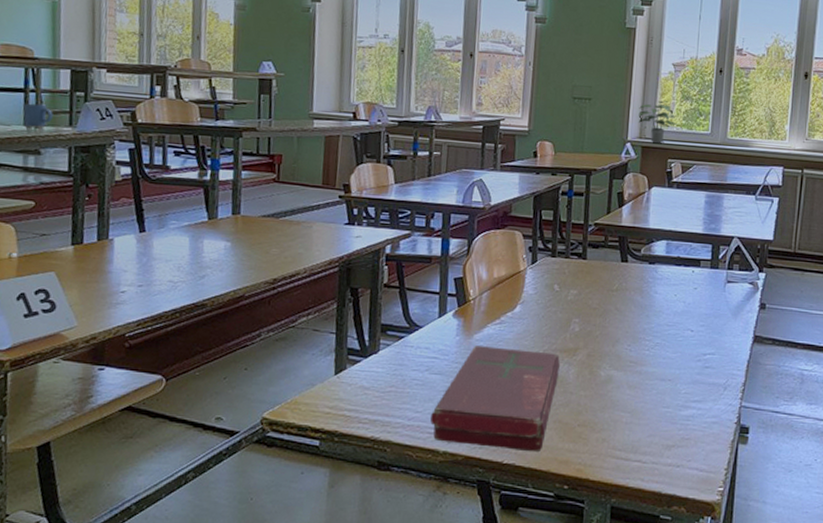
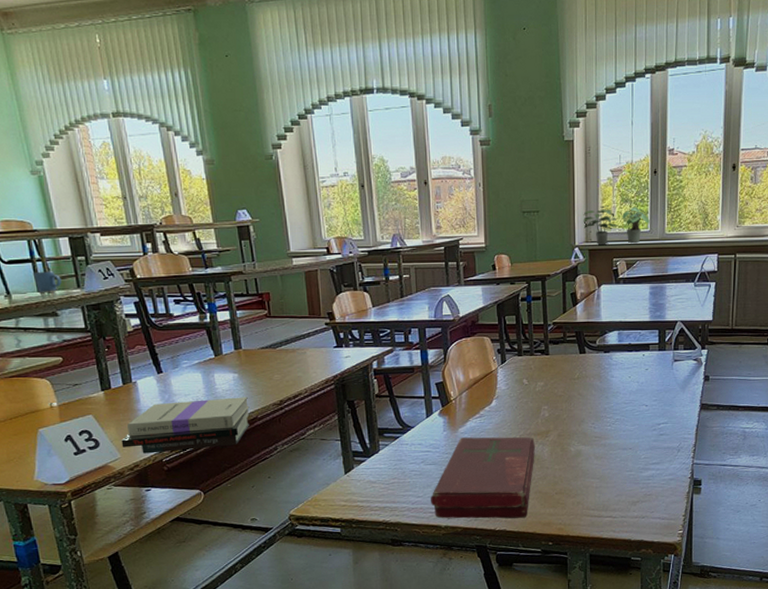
books: none [81,267,238,326] -> present [121,397,250,454]
potted plant: none [681,106,711,145] -> present [622,207,650,243]

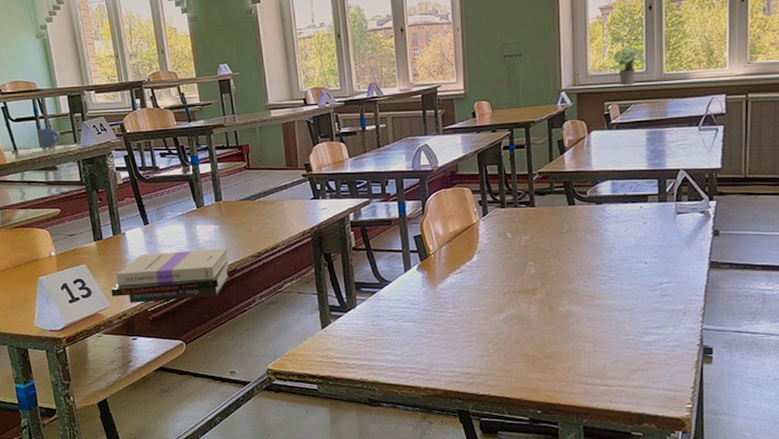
book: present [431,437,535,519] -> none [409,293,521,383]
potted plant: present [583,205,620,245] -> none [570,45,611,88]

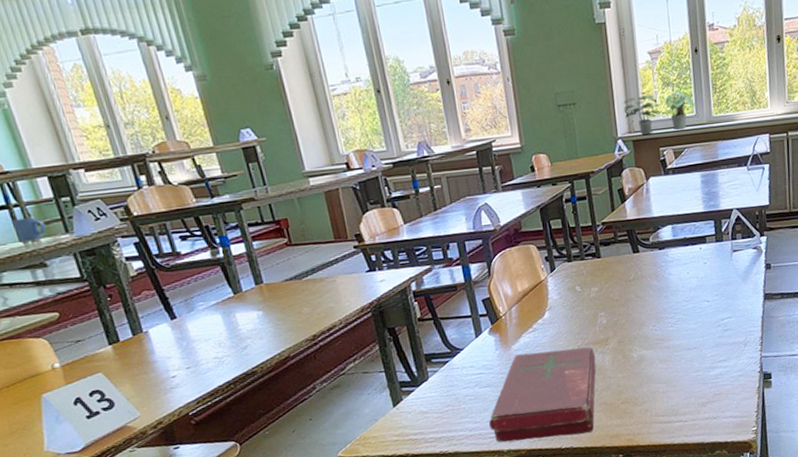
books: present [111,248,229,303] -> none [139,335,282,409]
book: none [409,293,521,383] -> present [489,346,596,443]
potted plant: none [570,45,611,88] -> present [623,91,664,134]

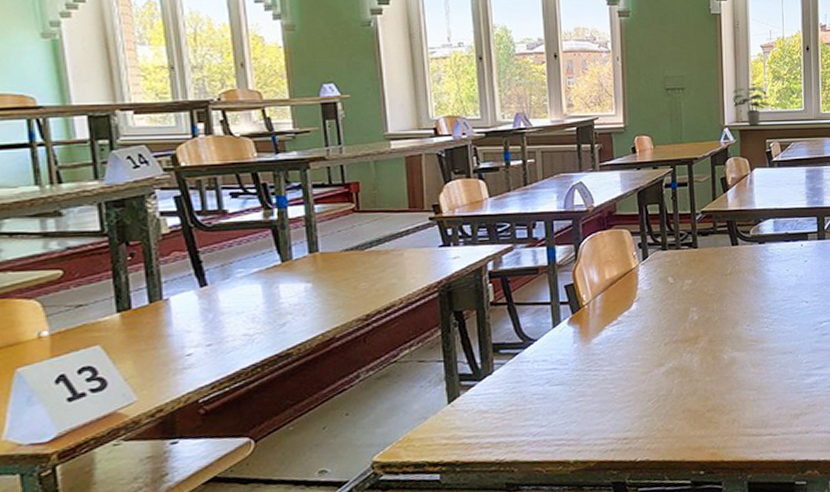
mug: present [10,216,47,243] -> none [30,158,72,188]
book: present [489,346,596,443] -> none [557,344,683,452]
potted plant: present [665,90,695,130] -> none [774,85,804,123]

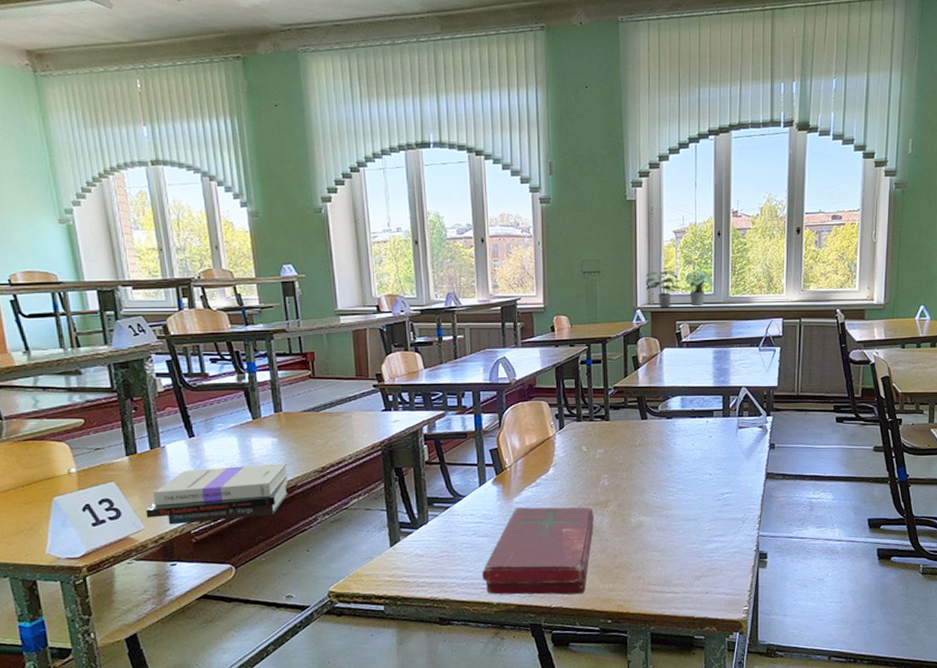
books: none [140,312,325,394] -> present [146,463,289,525]
book: none [557,344,683,452] -> present [482,507,594,596]
potted plant: none [774,85,804,123] -> present [685,269,714,305]

